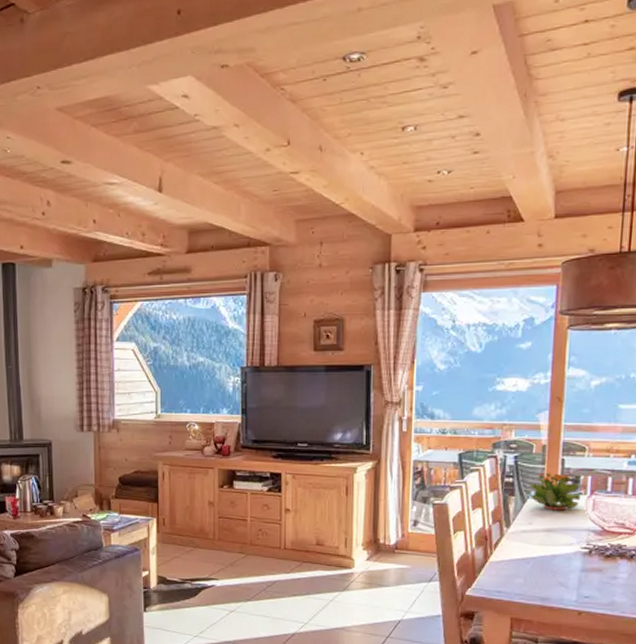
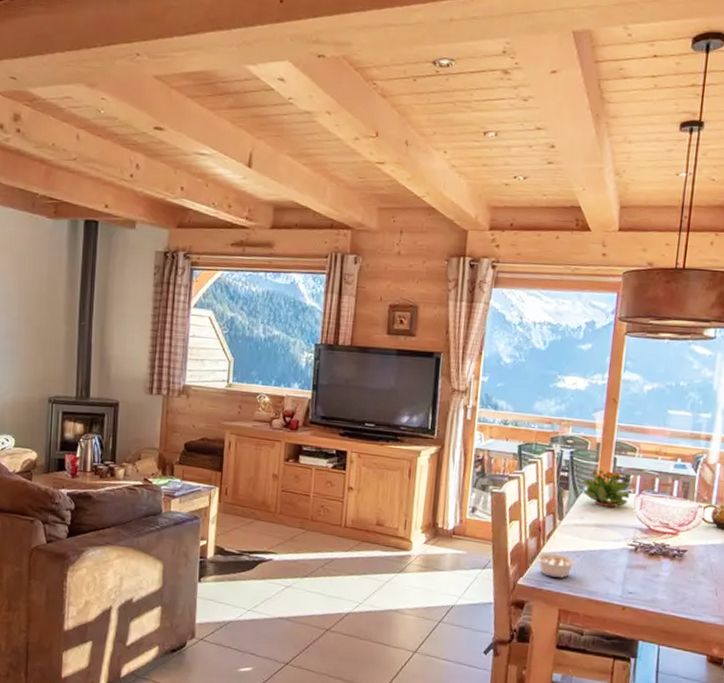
legume: none [482,561,526,586] -> present [534,552,576,578]

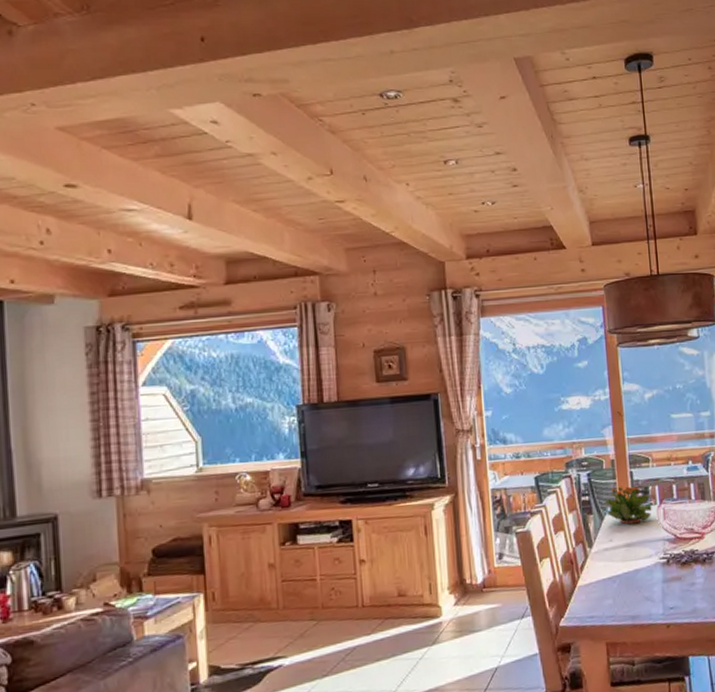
legume: present [534,552,576,578] -> none [572,583,614,611]

